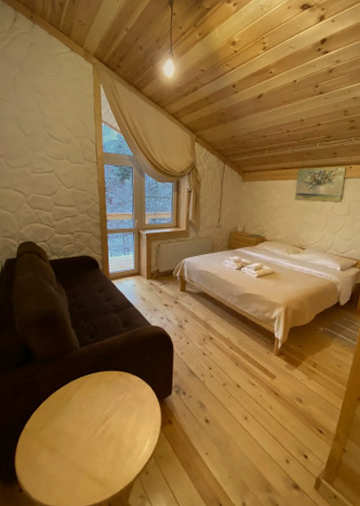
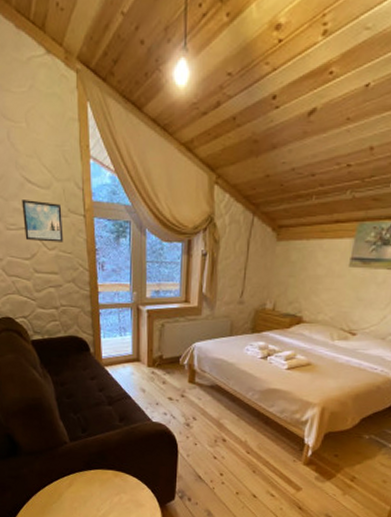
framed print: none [46,151,80,182] -> present [22,200,64,242]

